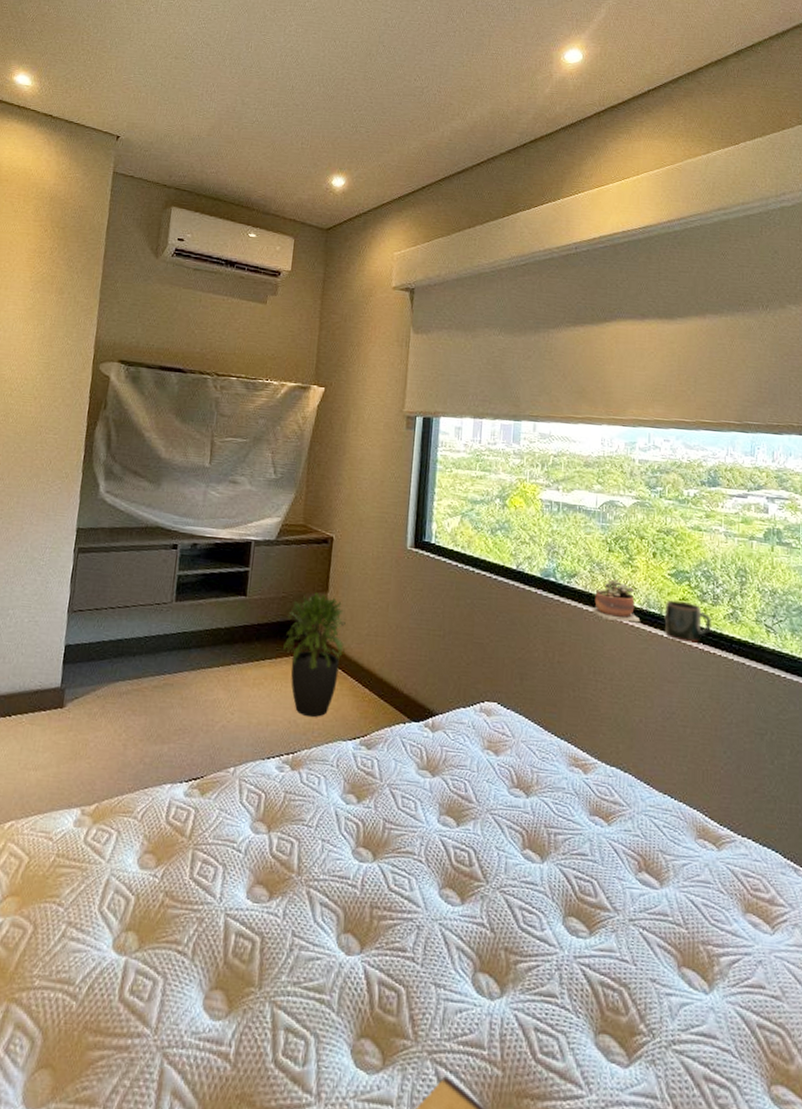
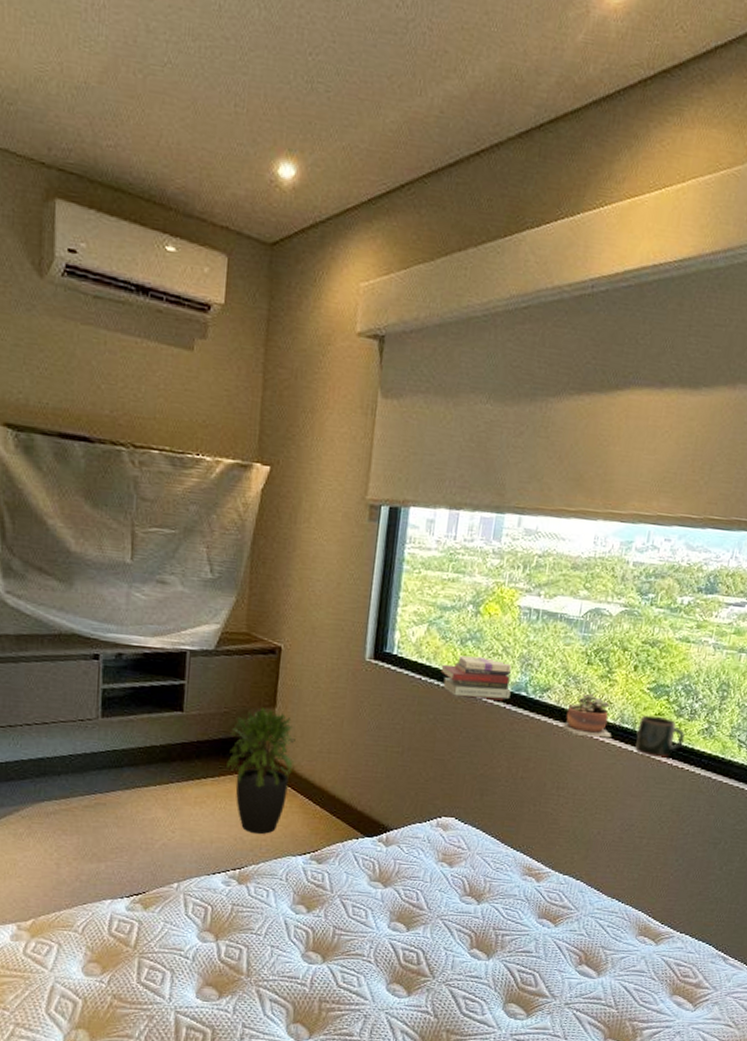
books: none [475,543,541,586] -> present [440,655,512,701]

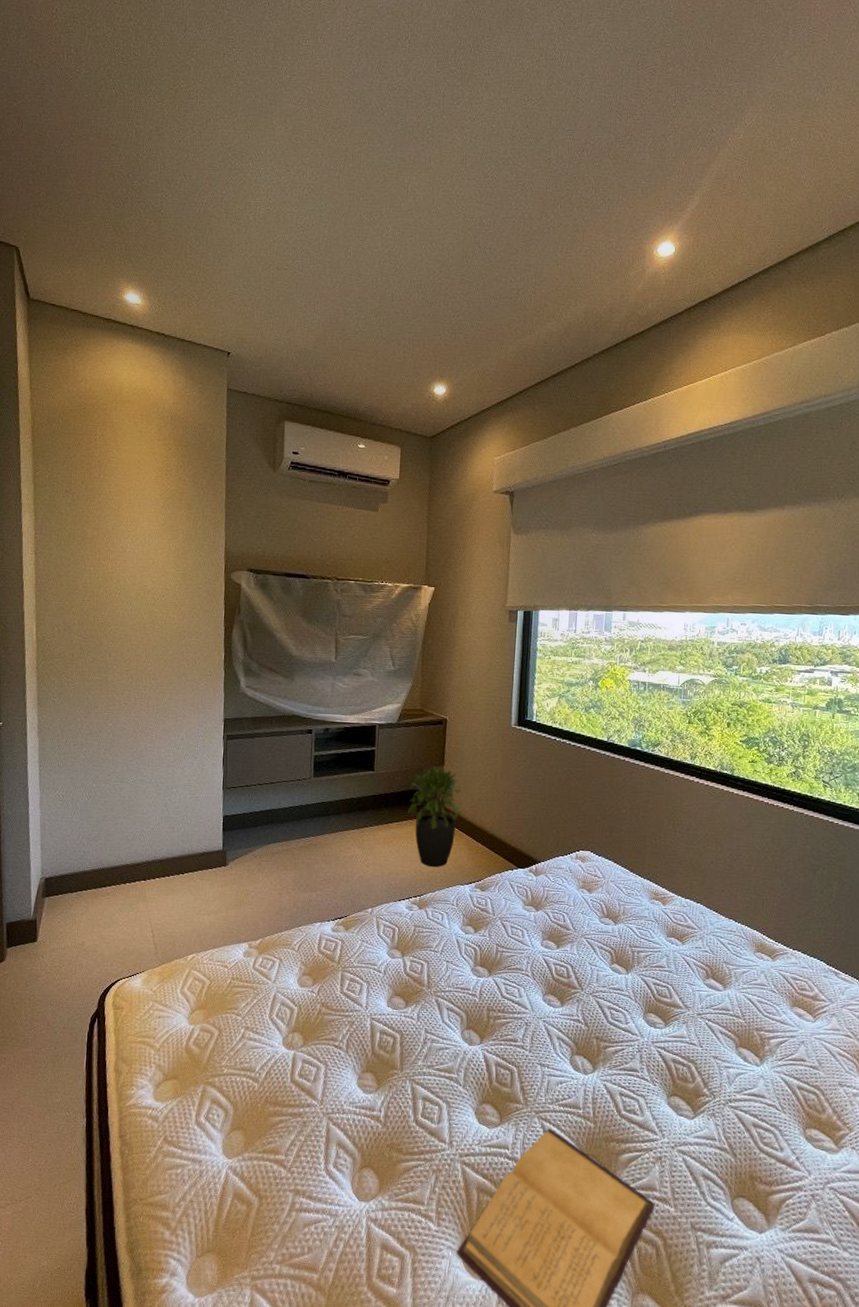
books: present [440,655,512,701] -> none [571,720,628,755]
succulent plant: present [562,693,612,739] -> none [672,746,715,783]
mug: present [635,715,685,759] -> none [735,762,776,798]

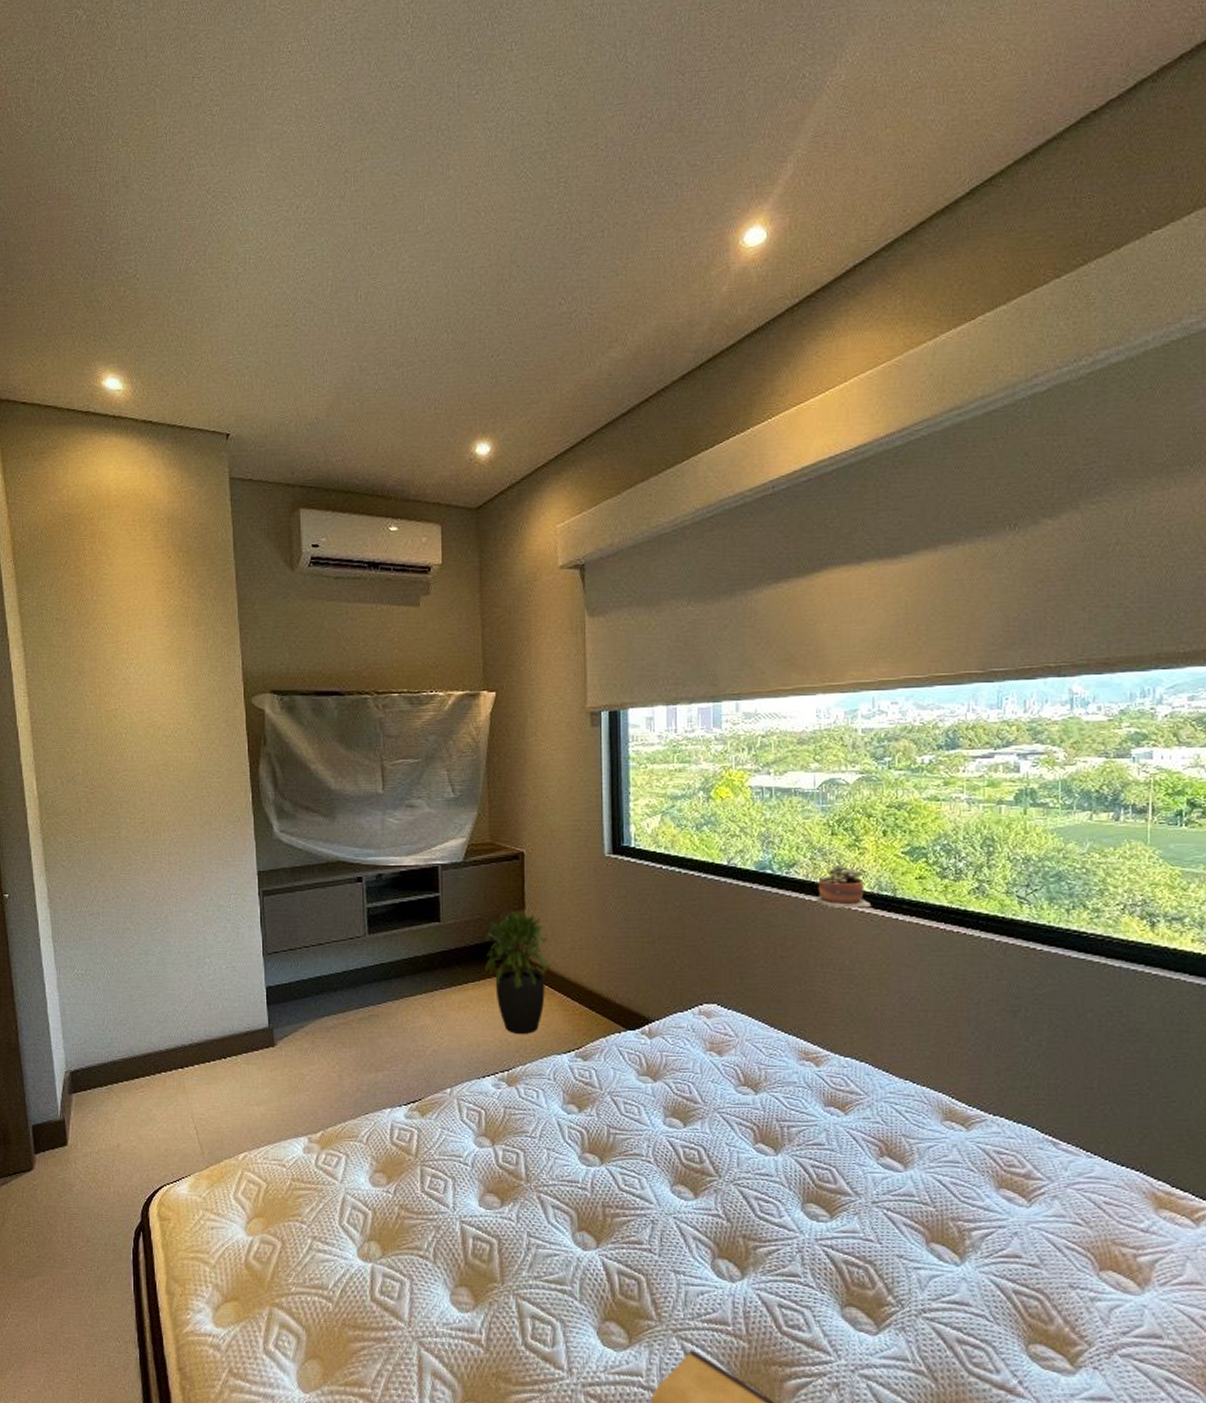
succulent plant: none [672,746,715,783] -> present [815,864,872,908]

